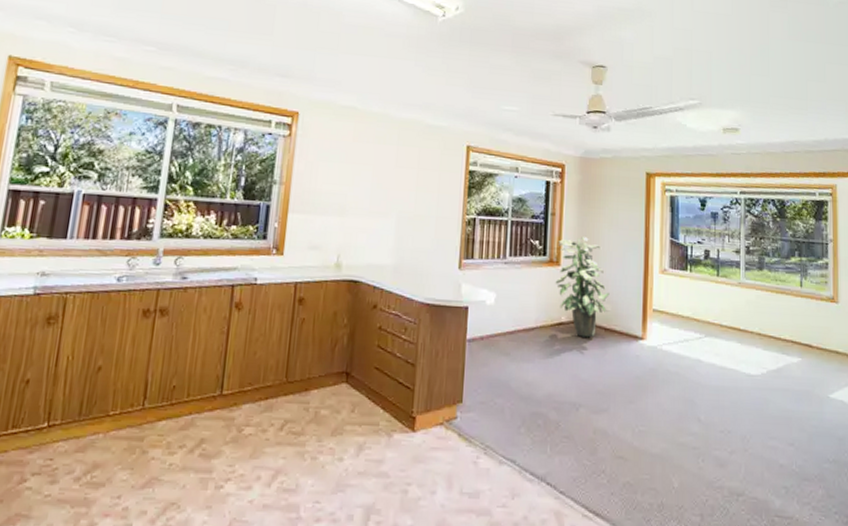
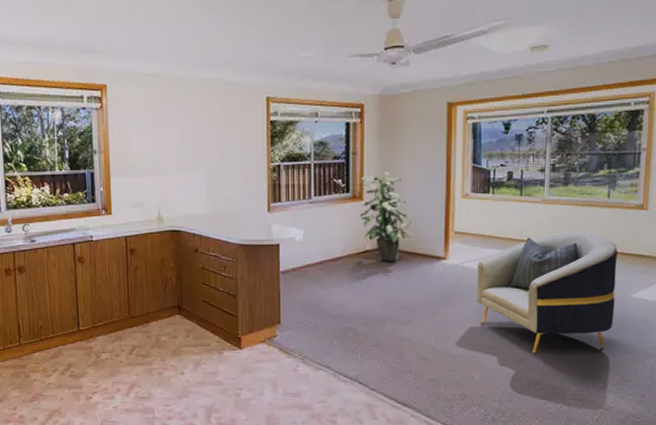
armchair: none [675,320,814,458] -> present [476,232,618,354]

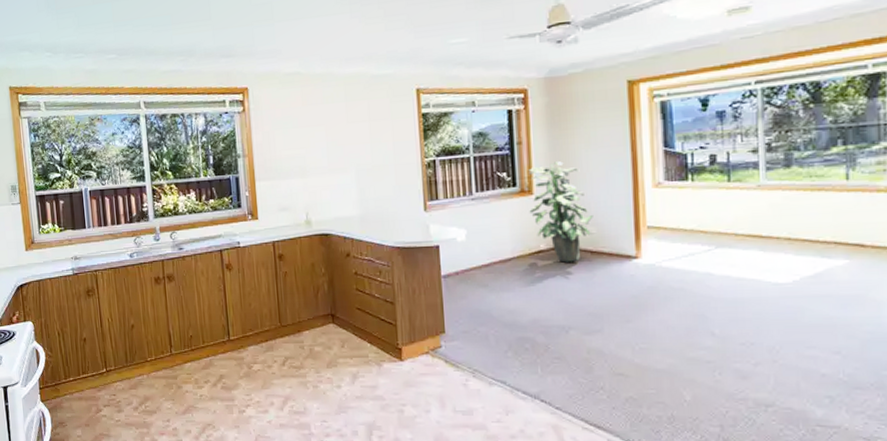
armchair: present [476,232,618,354] -> none [678,222,868,369]

